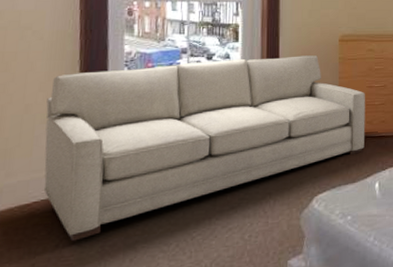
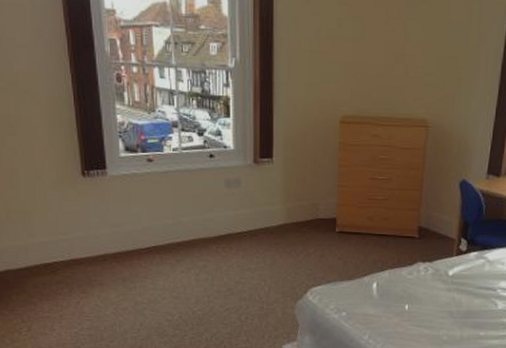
sofa: present [43,55,365,242] -> none [53,136,367,301]

